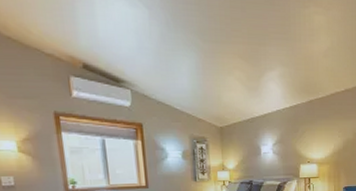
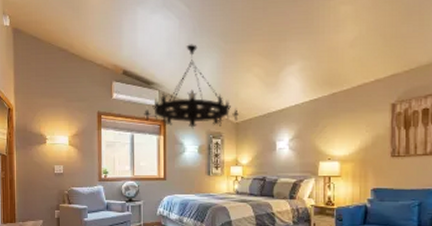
chandelier: none [115,39,222,134] -> present [144,44,239,129]

